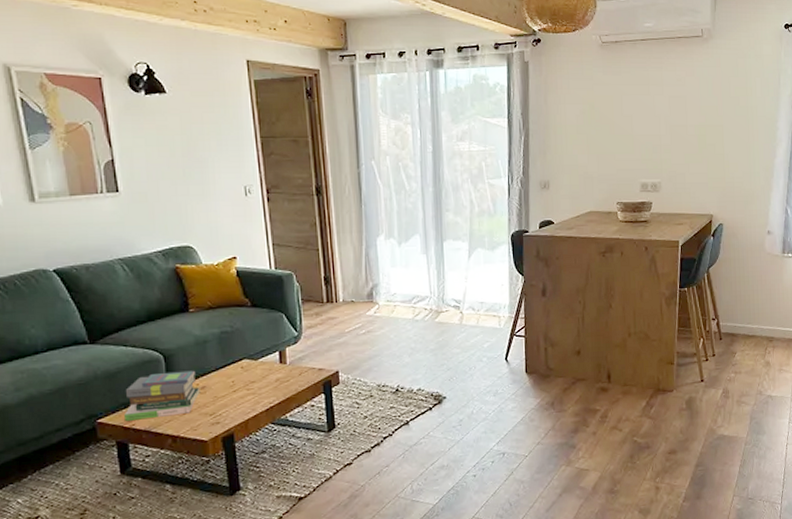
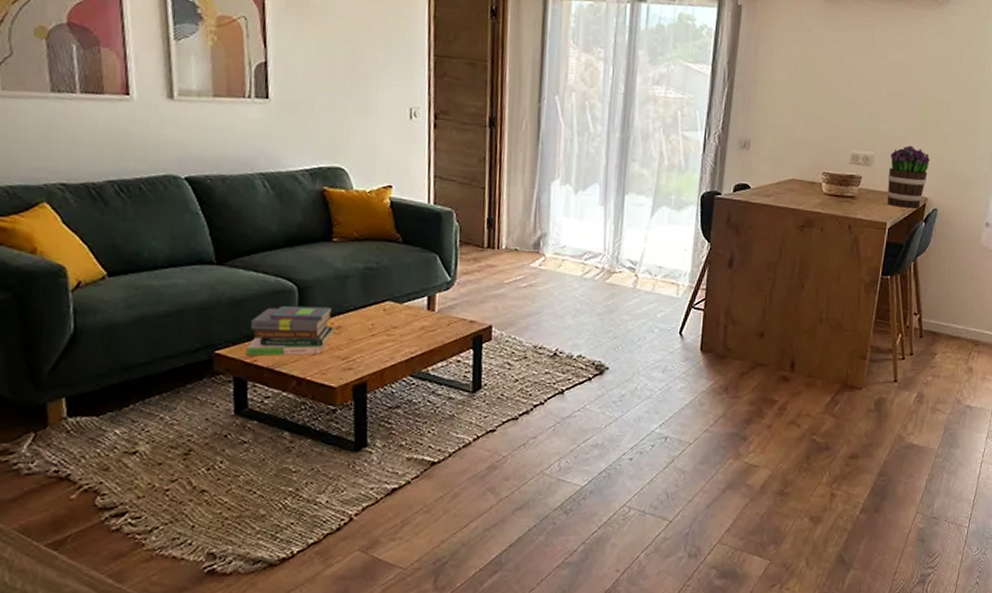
bouquet: none [675,169,711,226] -> present [887,145,930,209]

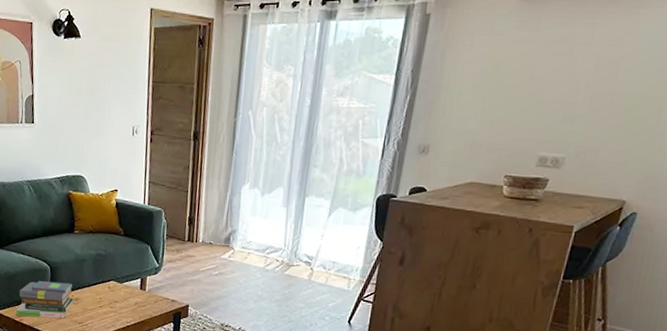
bouquet: present [887,145,930,209] -> none [576,146,633,212]

